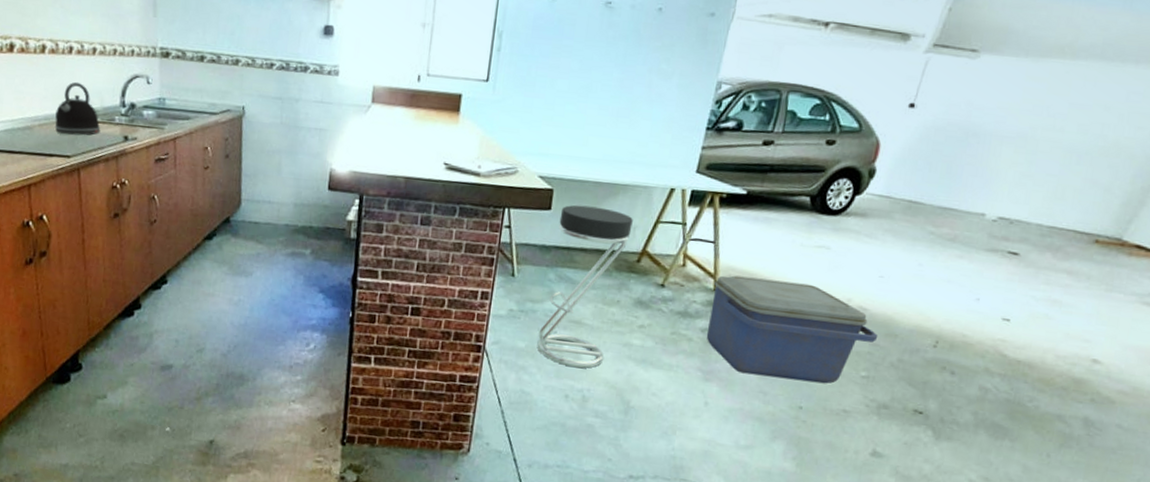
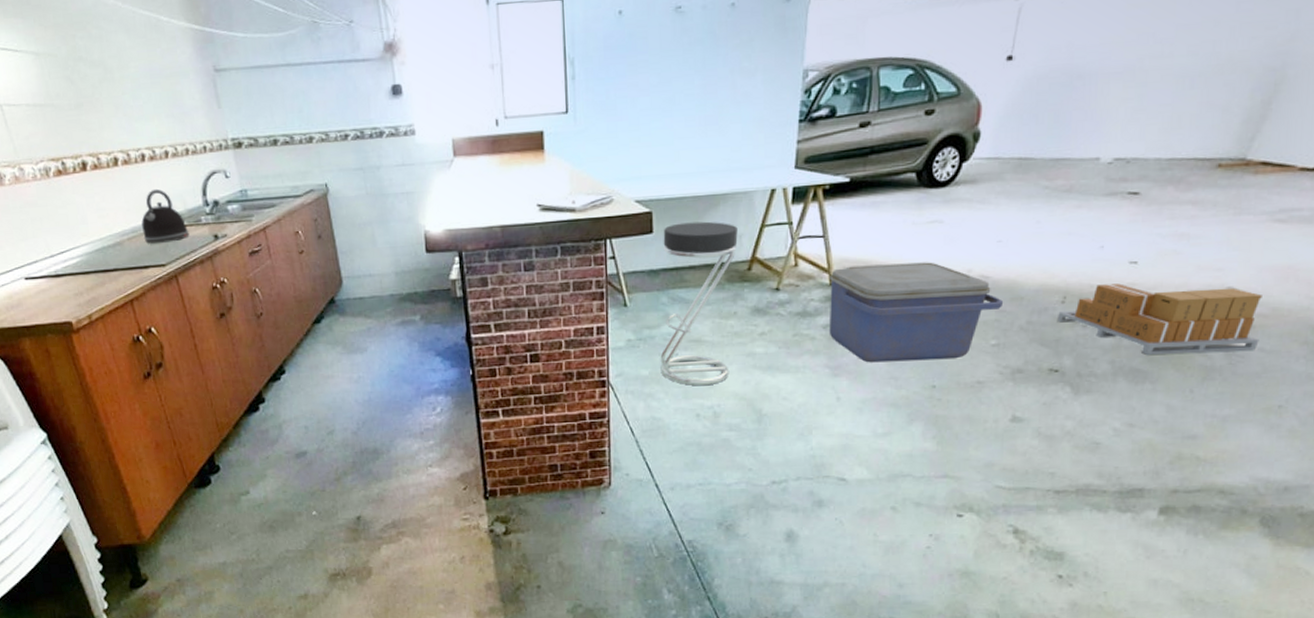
cardboard boxes: none [926,335,1125,425] -> present [1056,283,1262,355]

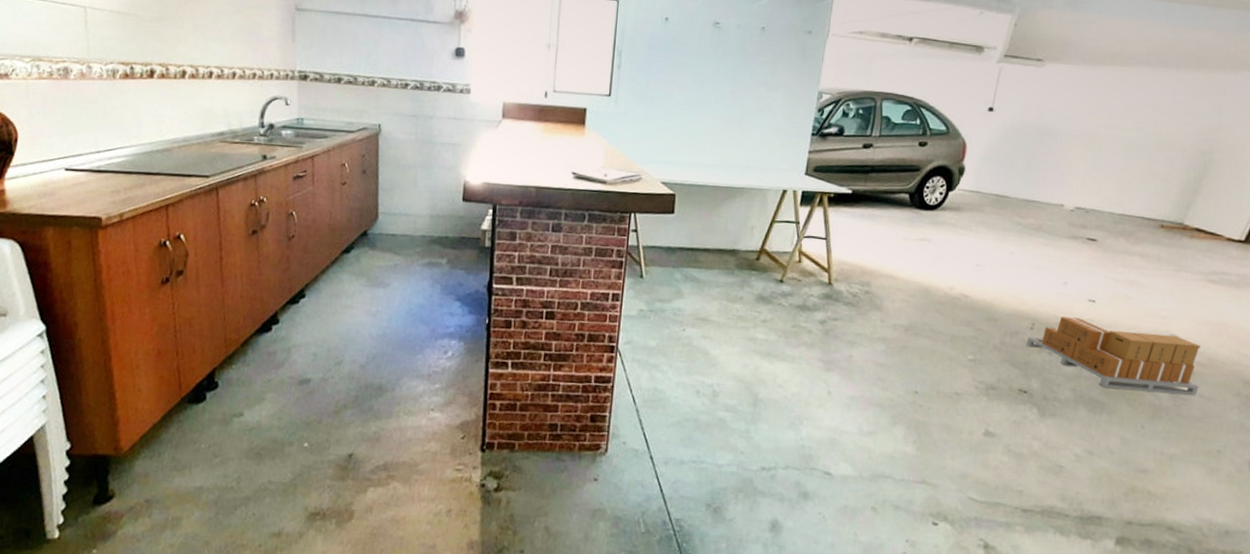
kettle: present [141,188,190,244] -> none [193,104,240,156]
bar stool: present [660,221,738,386] -> none [667,208,750,364]
cooler: present [829,262,1004,363] -> none [824,269,981,369]

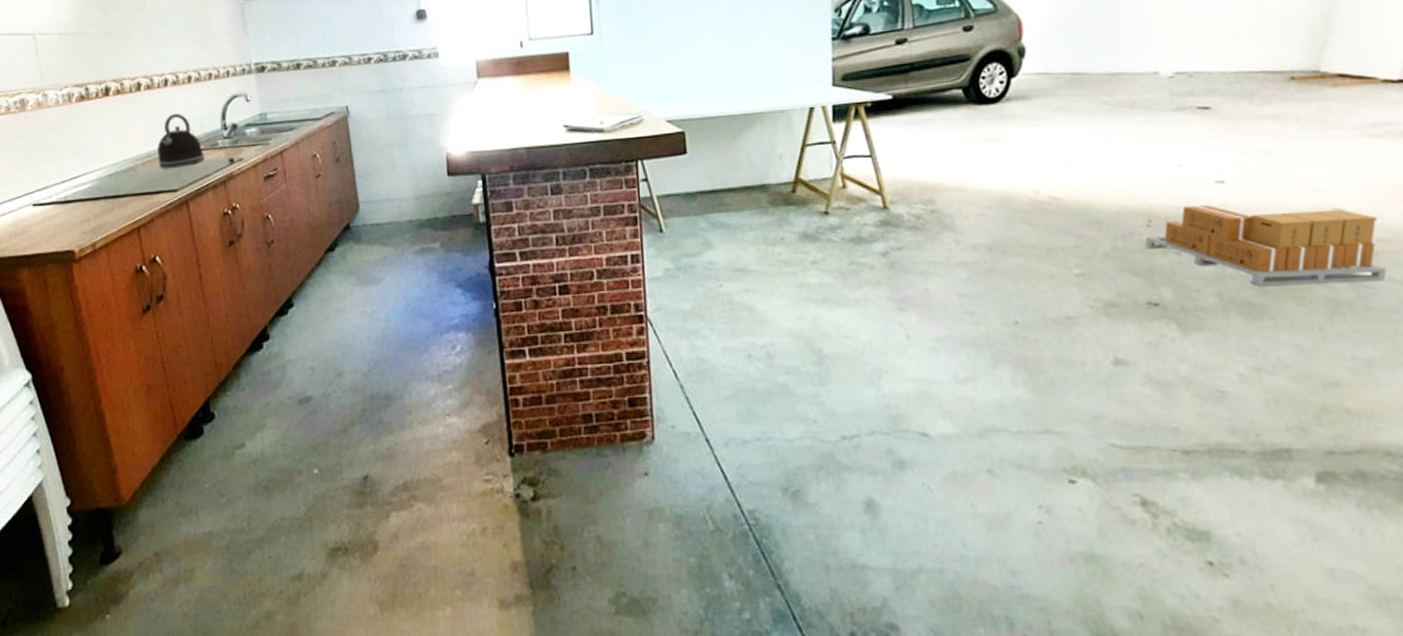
kettle: none [193,104,240,156] -> present [158,113,205,168]

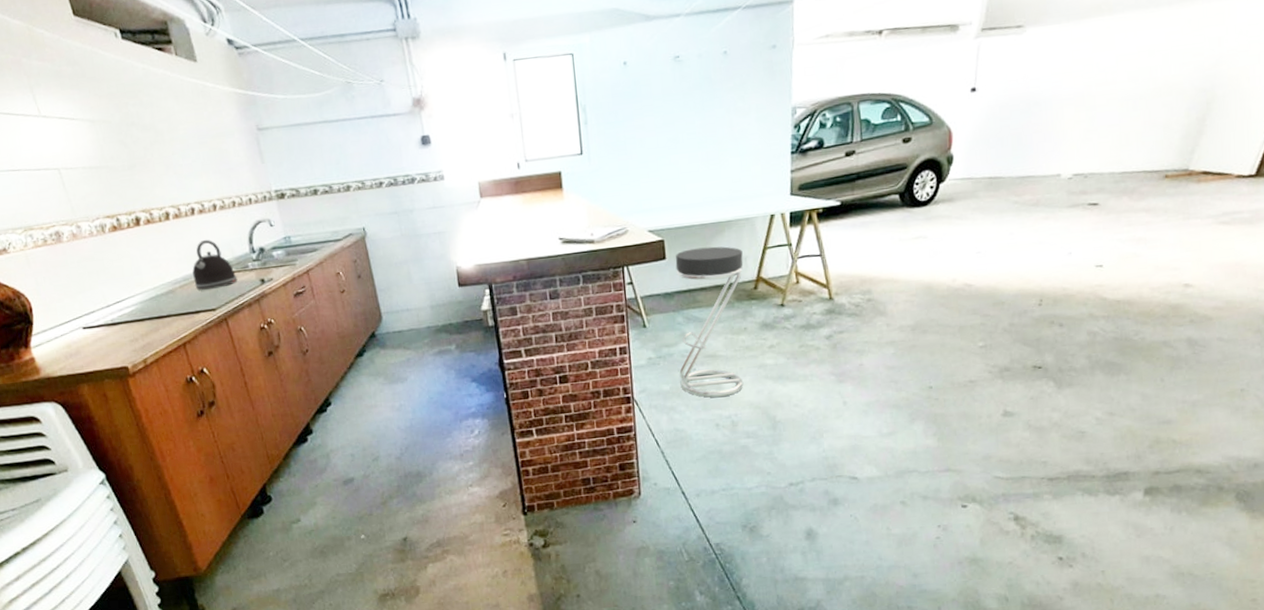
bar stool: none [697,141,781,322] -> present [675,246,744,398]
cardboard boxes: present [1145,205,1387,286] -> none [1035,284,1218,349]

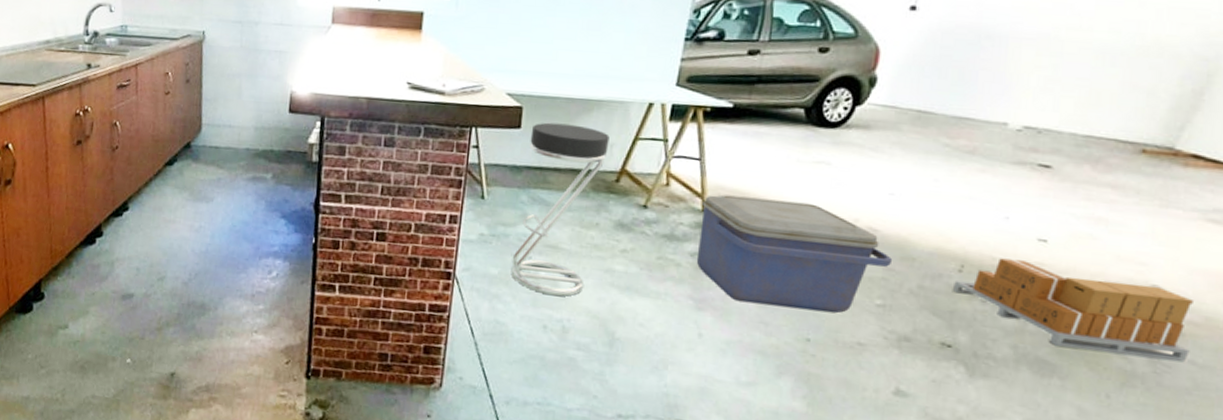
kettle: present [192,239,238,290] -> none [21,12,65,64]
cooler: none [829,274,987,369] -> present [696,195,893,314]
cardboard boxes: none [1035,284,1218,349] -> present [952,258,1193,361]

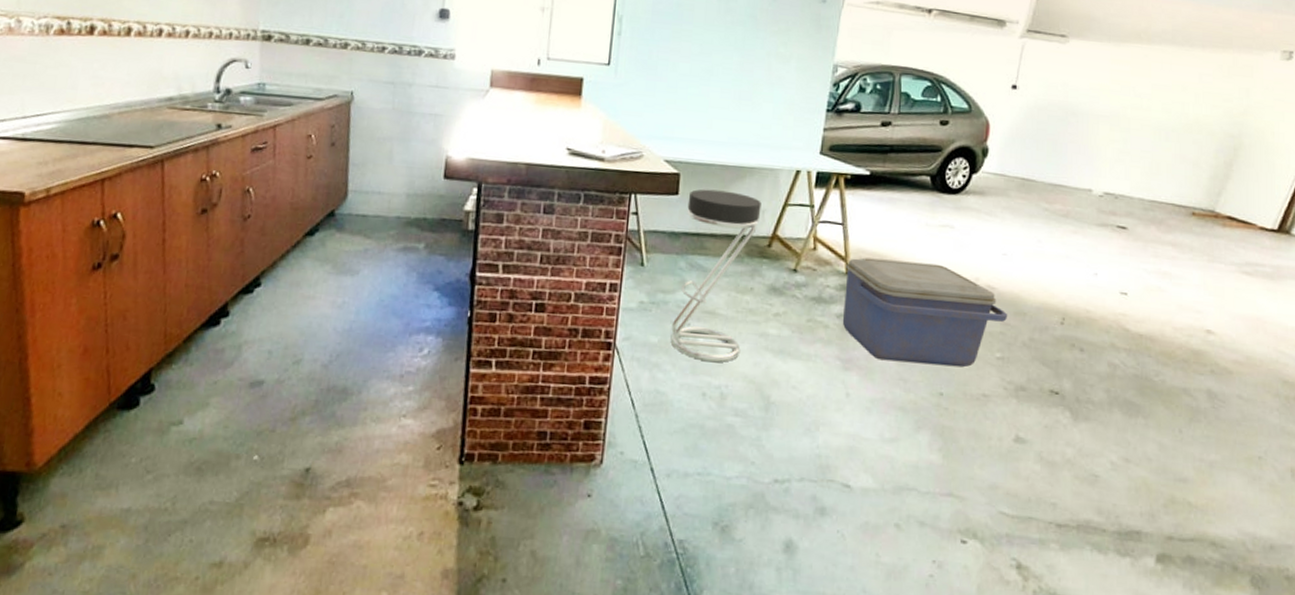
cardboard boxes: present [952,258,1193,361] -> none [1056,310,1237,396]

